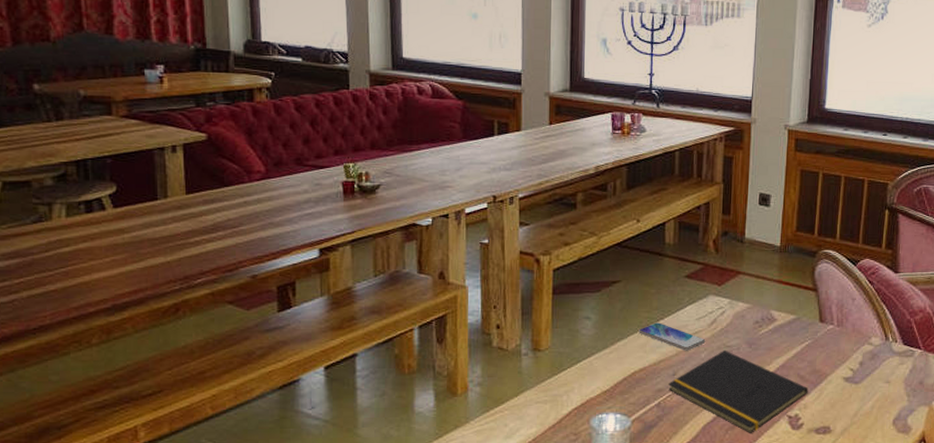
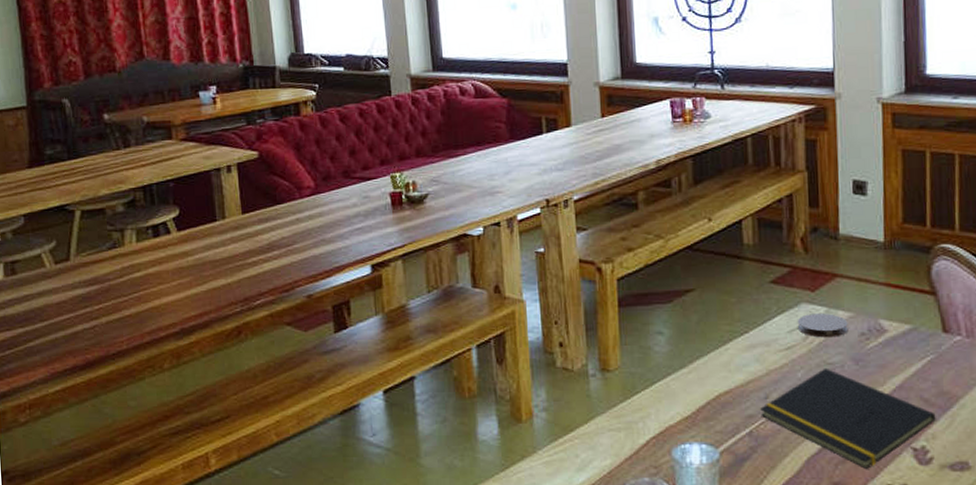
smartphone: present [638,322,706,351] -> none [720,336,801,370]
coaster: none [704,304,746,325] -> present [797,313,849,338]

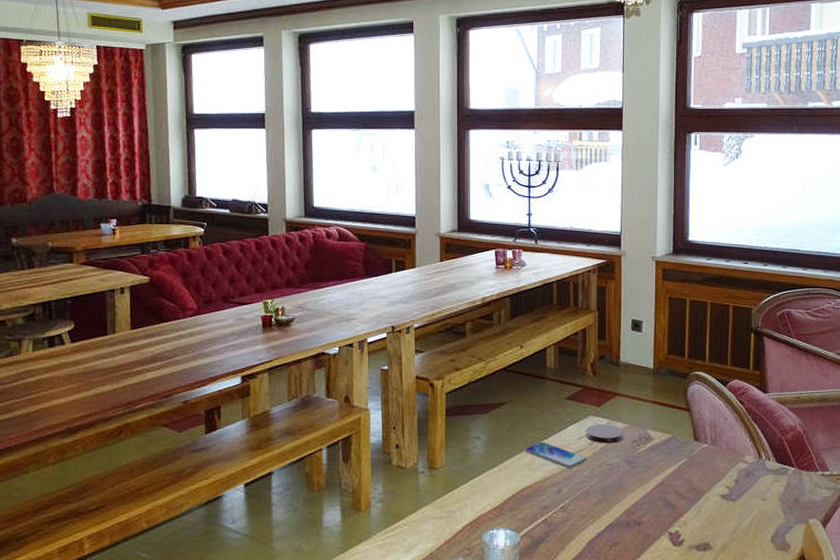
smartphone: none [720,336,801,370] -> present [525,442,587,469]
notepad: present [760,367,936,469] -> none [554,468,687,549]

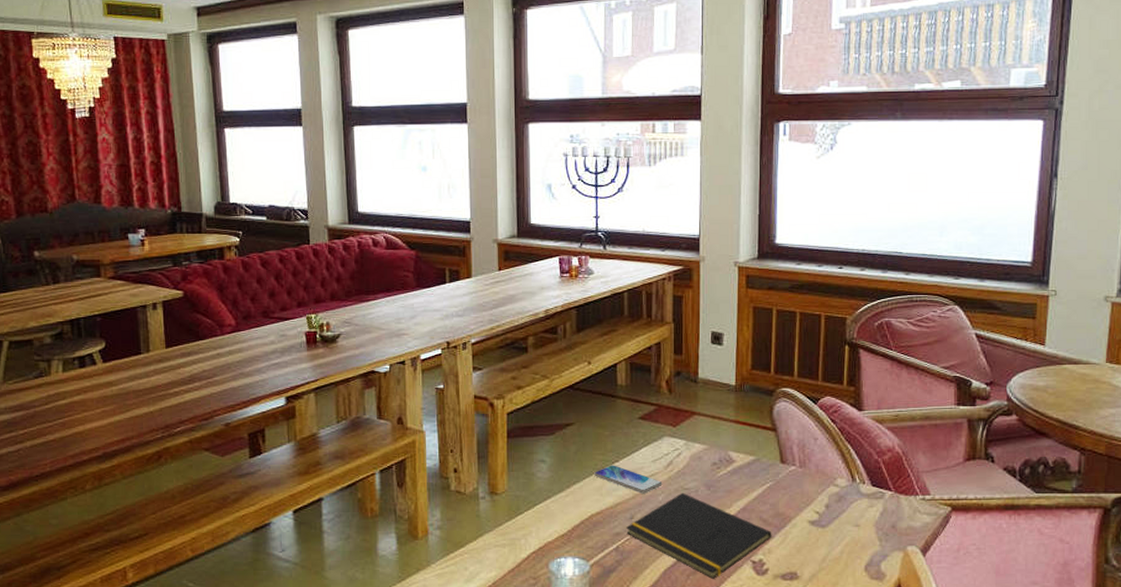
notepad: none [554,468,687,549] -> present [626,492,772,579]
coaster: present [585,424,624,444] -> none [660,446,703,467]

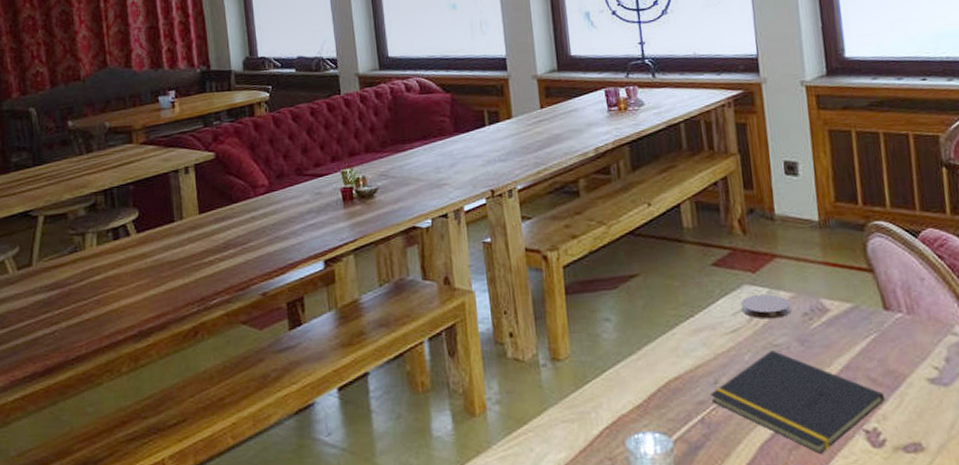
smartphone: present [594,465,663,494] -> none [667,320,748,353]
coaster: none [660,446,703,467] -> present [740,294,792,320]

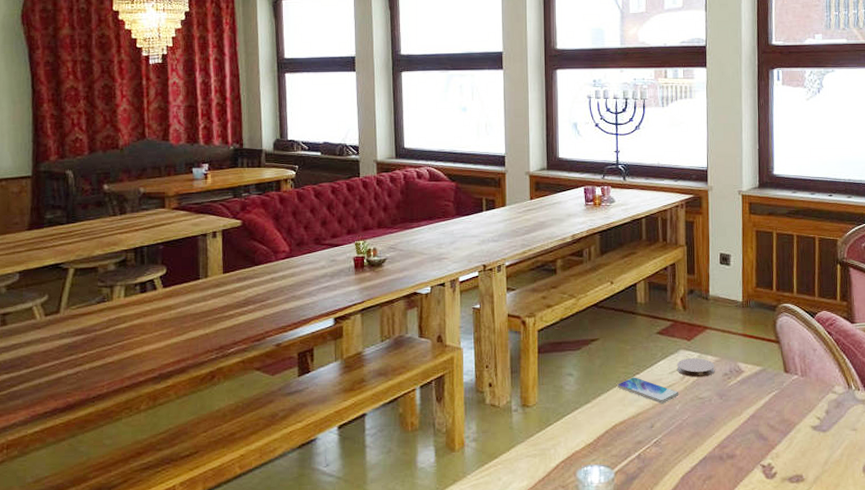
smartphone: none [667,320,748,353] -> present [617,377,679,404]
notepad: present [710,349,885,454] -> none [647,401,779,483]

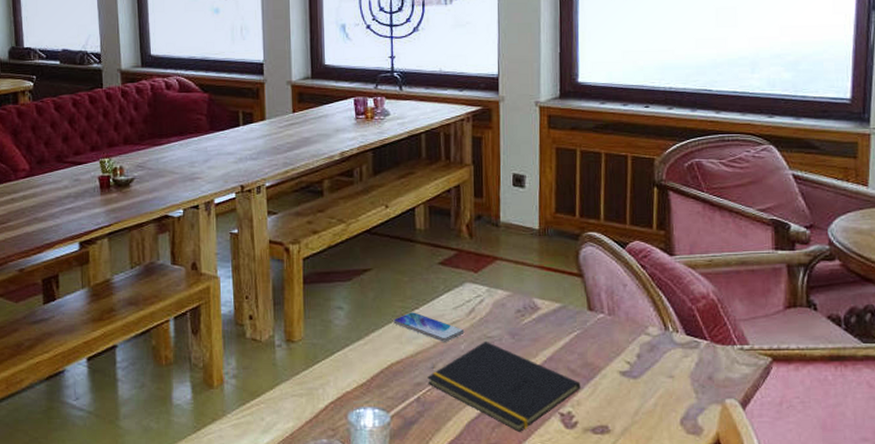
notepad: none [647,401,779,483] -> present [427,341,581,432]
coaster: present [676,358,715,378] -> none [461,292,506,314]

